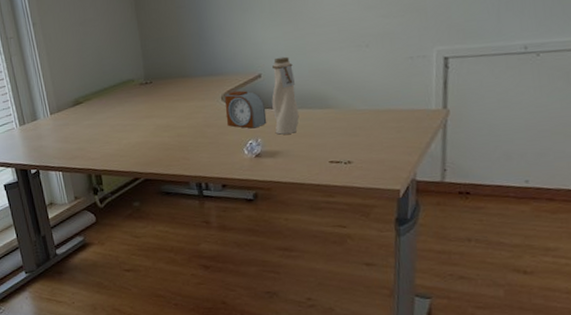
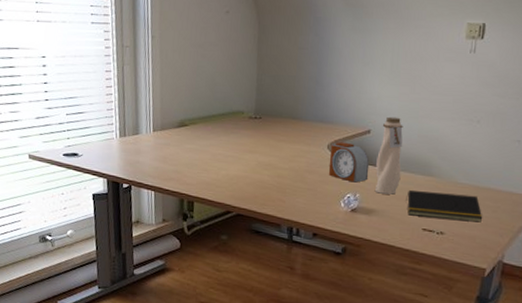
notepad: none [307,119,388,151] -> present [406,189,483,223]

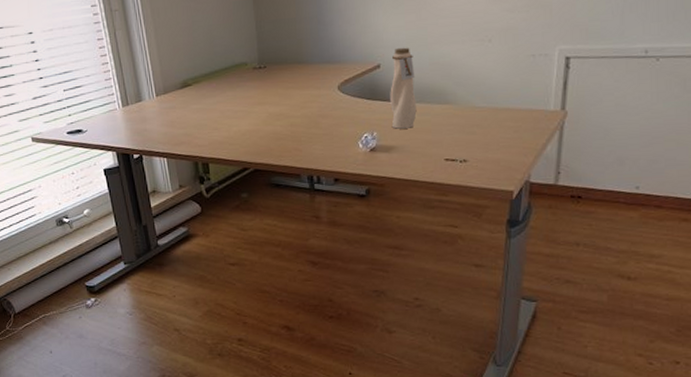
alarm clock: present [328,142,370,183] -> none [341,80,384,121]
notepad: present [406,189,483,223] -> none [424,118,505,147]

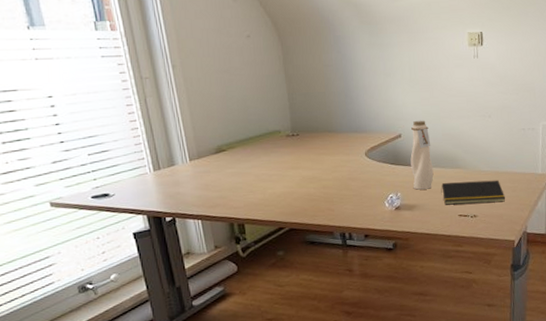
notepad: none [424,118,505,147] -> present [441,180,506,205]

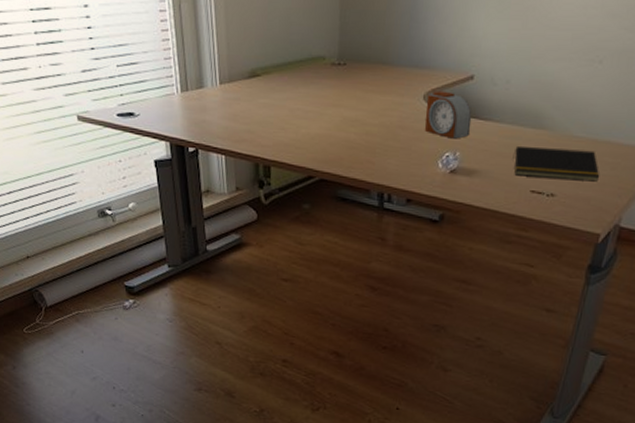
alarm clock: none [367,148,406,183] -> present [424,90,472,139]
water bottle: present [410,120,434,190] -> none [477,58,512,152]

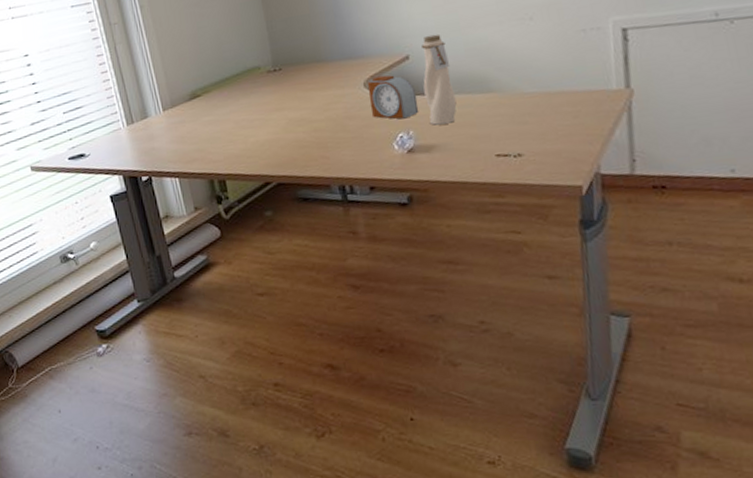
water bottle: none [477,58,512,152] -> present [422,33,457,126]
notepad: present [513,145,600,182] -> none [467,103,564,143]

